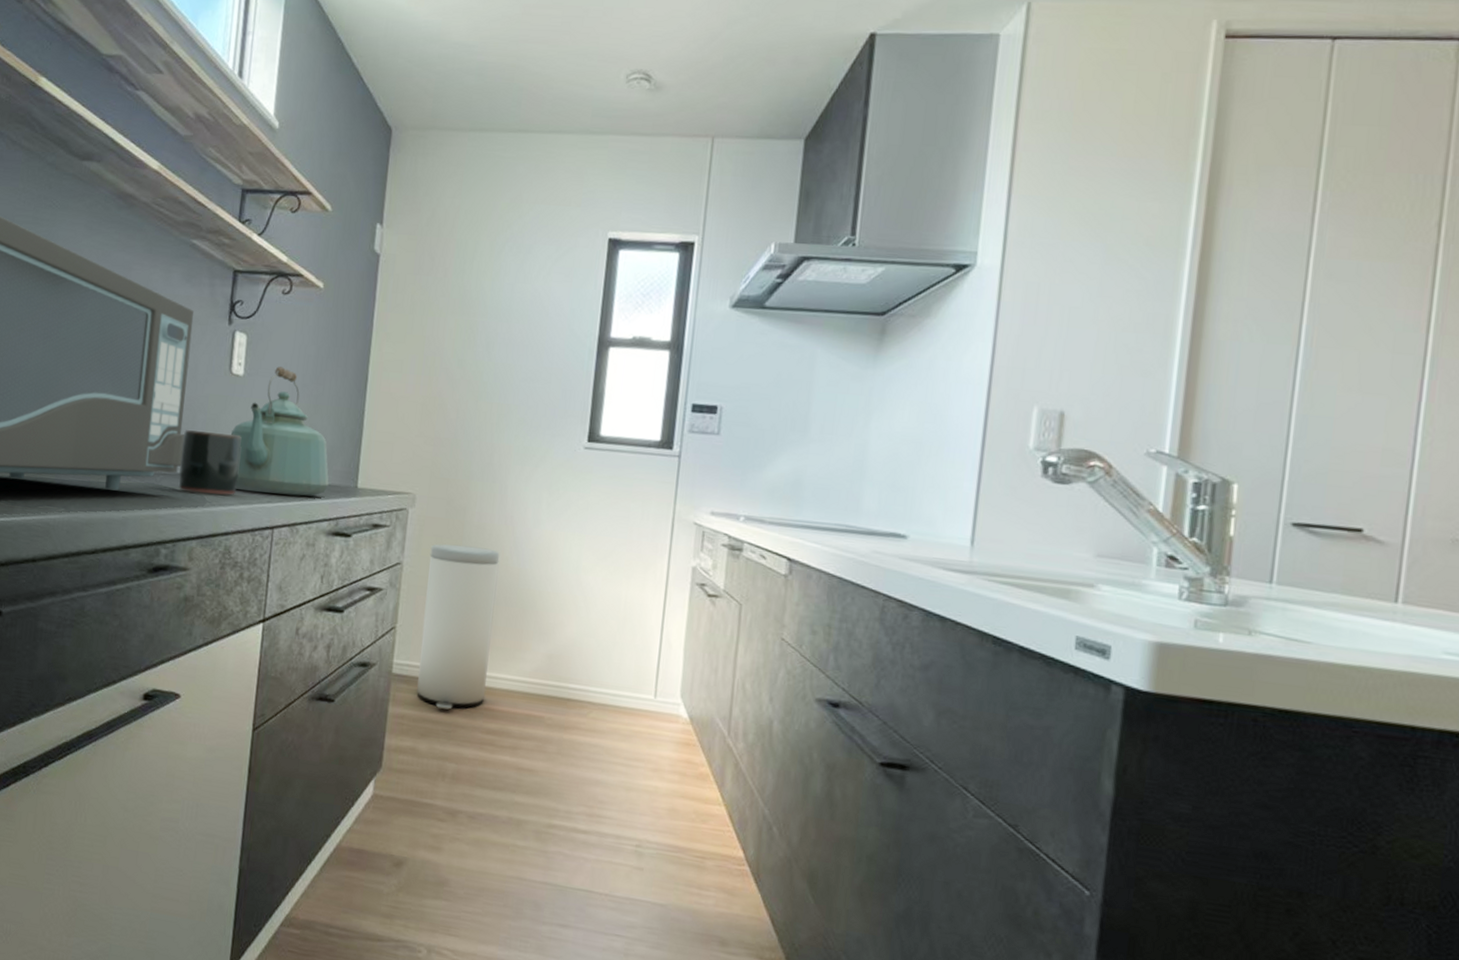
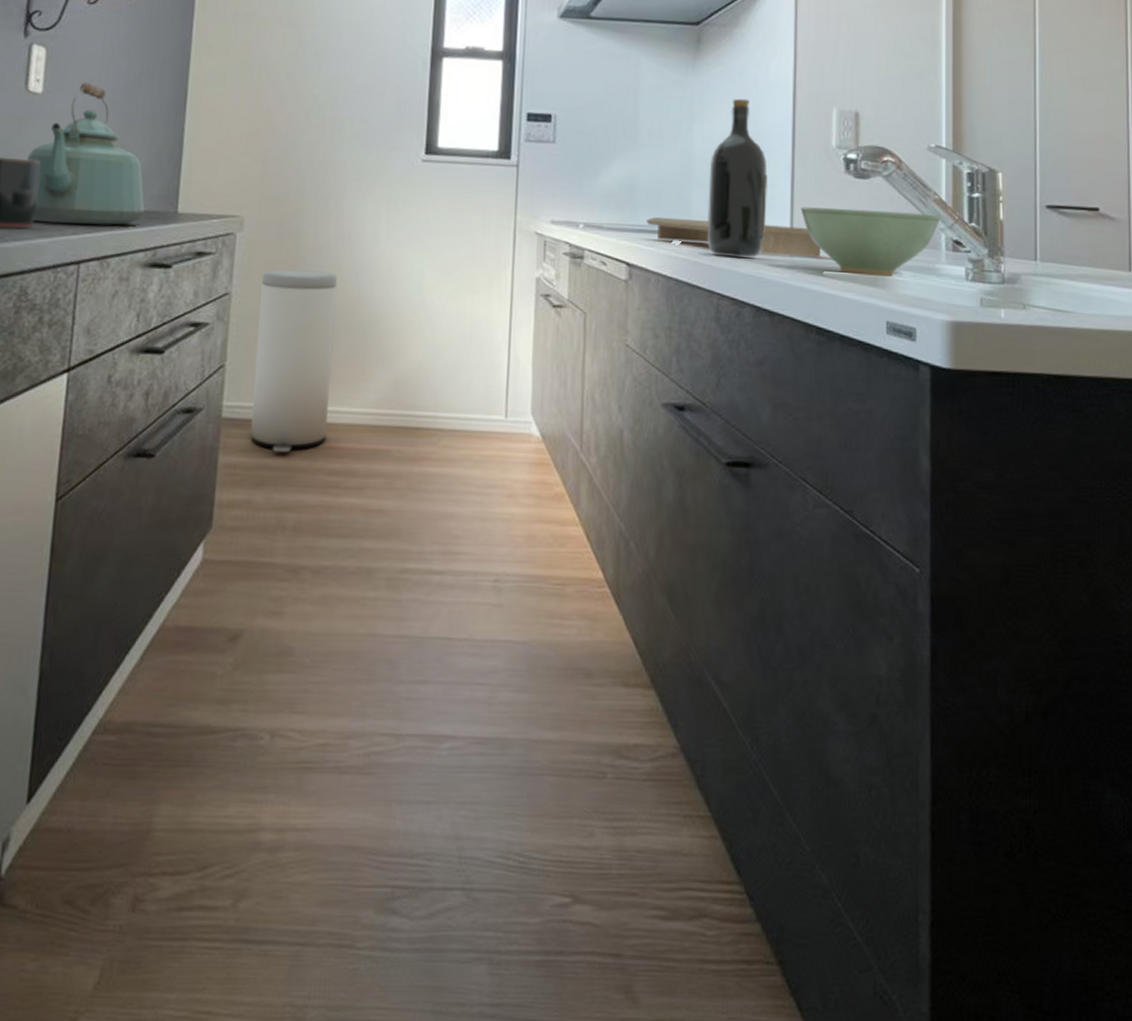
cutting board: none [811,513,1006,565] -> present [647,216,821,258]
wine bottle: none [876,394,951,561] -> present [706,98,769,259]
bowl: none [985,510,1156,590] -> present [800,207,942,278]

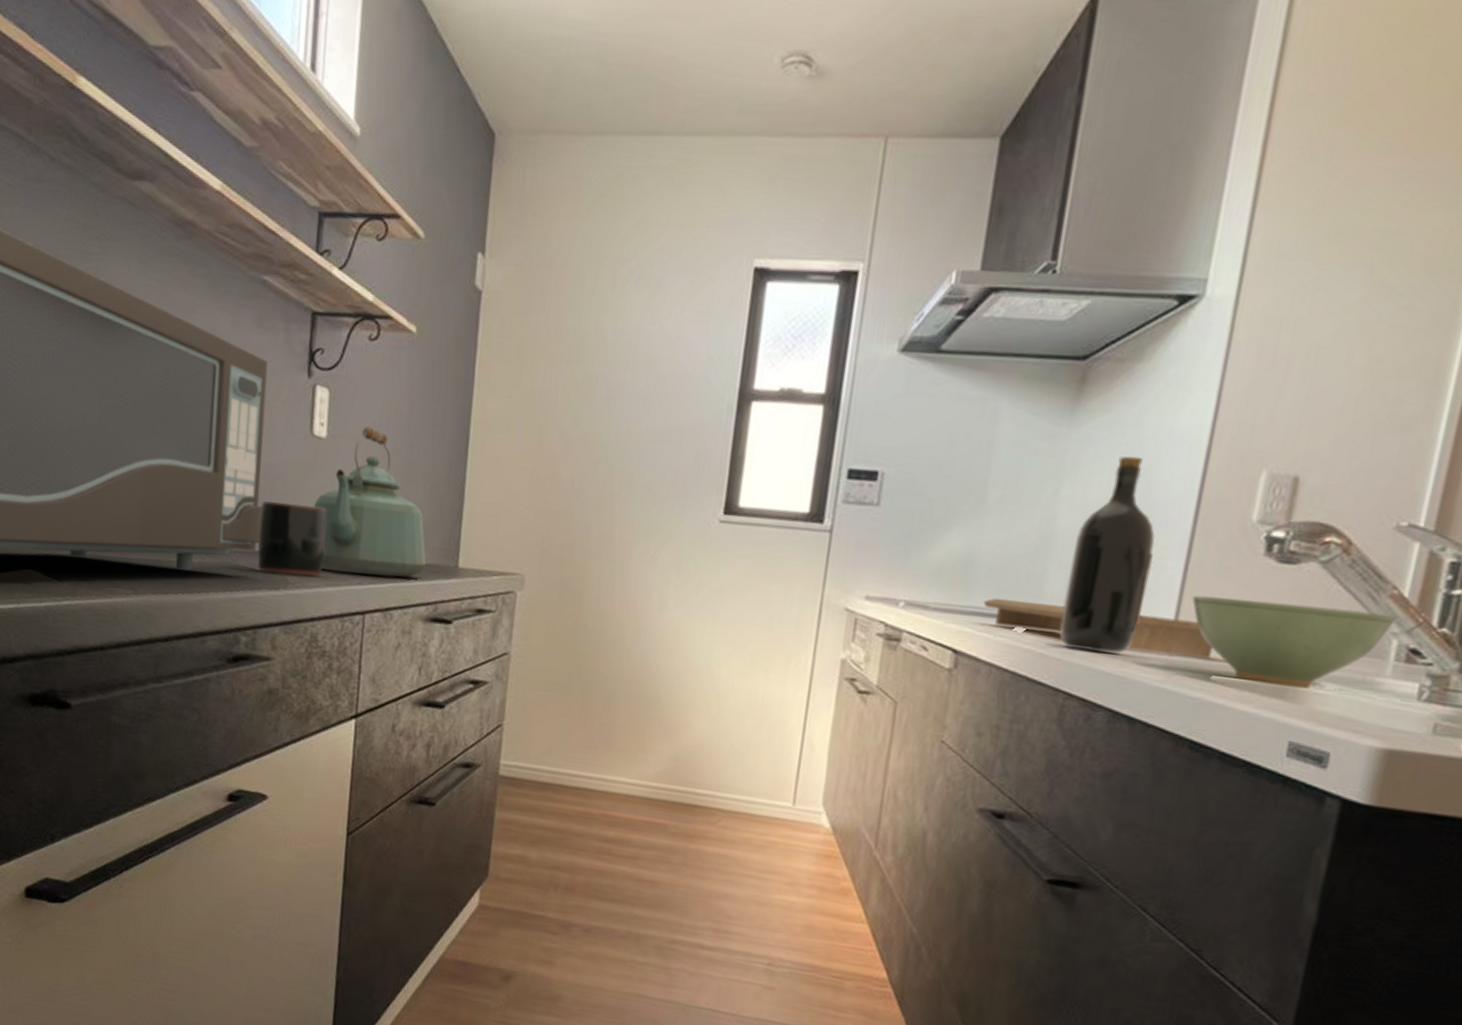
pedal bin: present [250,269,338,453] -> none [526,631,621,816]

